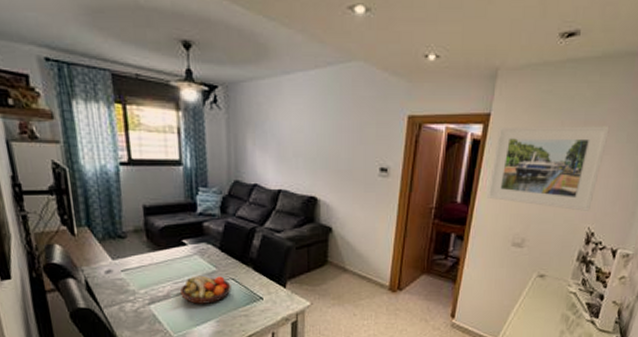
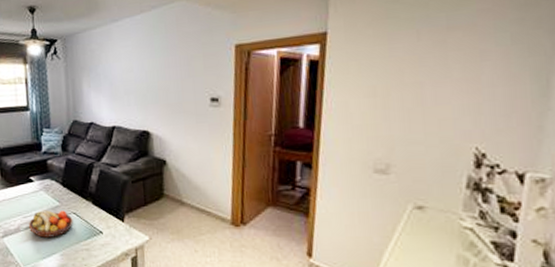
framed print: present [487,126,610,211] -> none [334,28,484,129]

